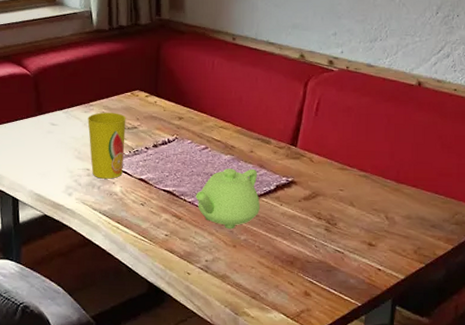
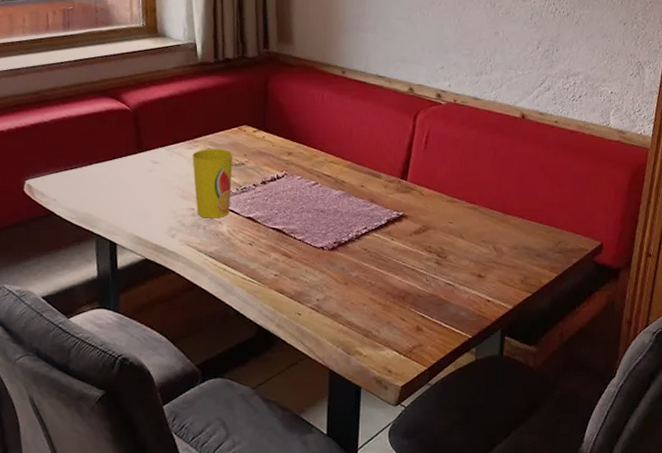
teapot: present [196,168,260,230] -> none [306,203,371,267]

